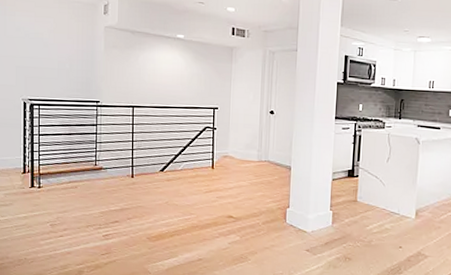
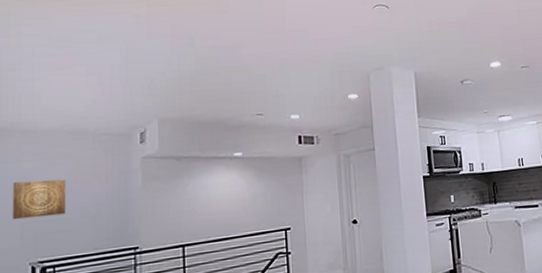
wall art: none [10,32,48,65] -> present [12,179,67,220]

